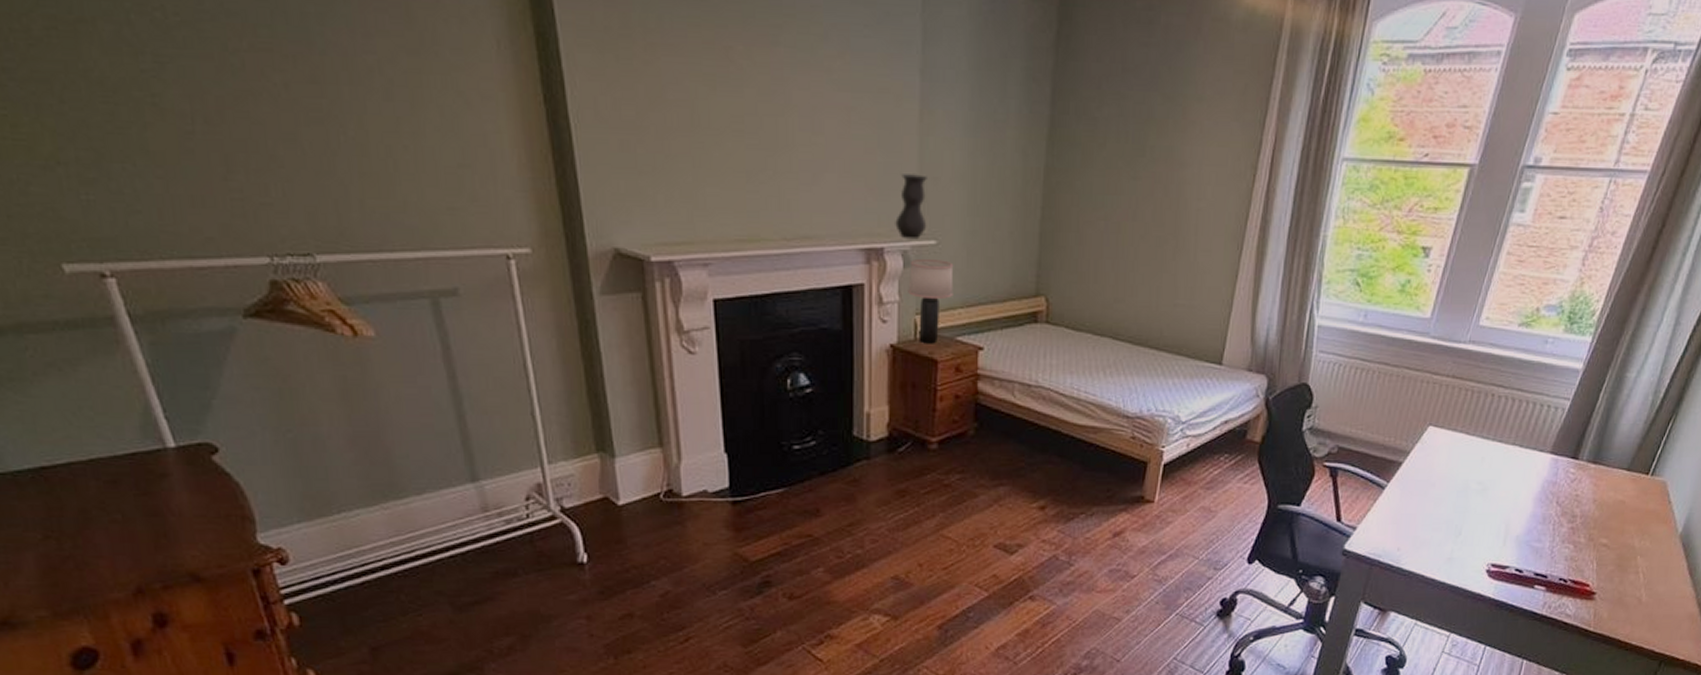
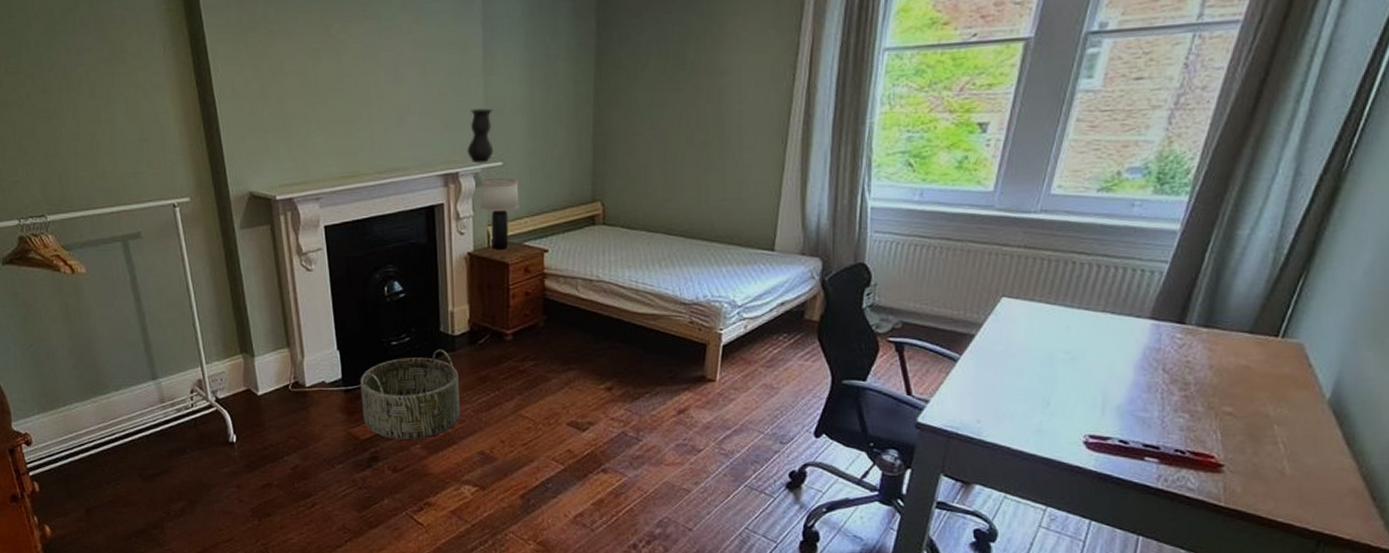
basket: none [752,456,872,561] -> present [360,349,460,440]

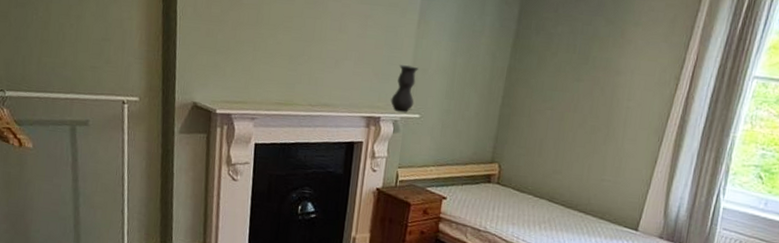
table lamp: present [480,177,520,250] -> none [394,127,431,191]

